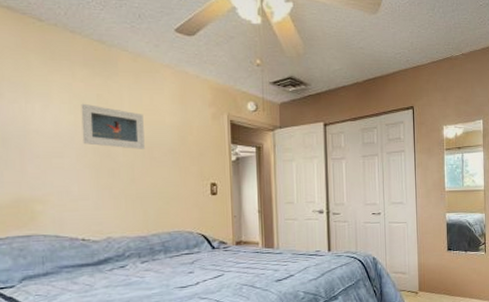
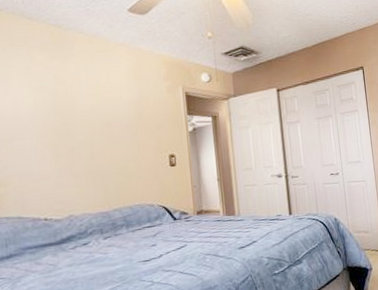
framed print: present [81,103,145,149] -> none [39,85,103,127]

